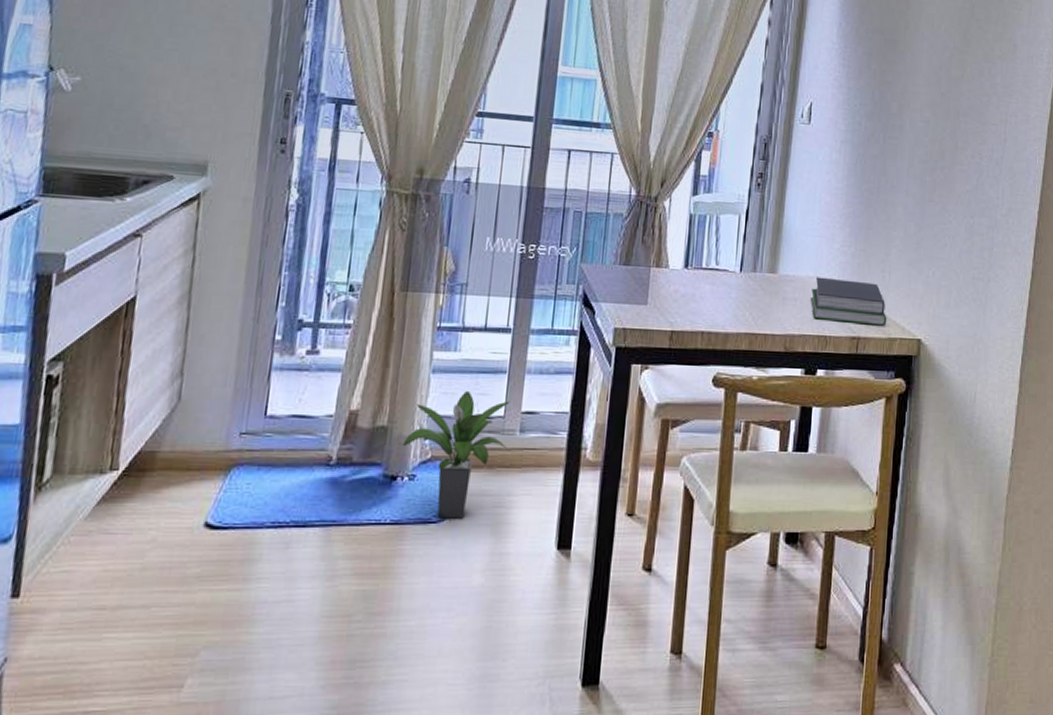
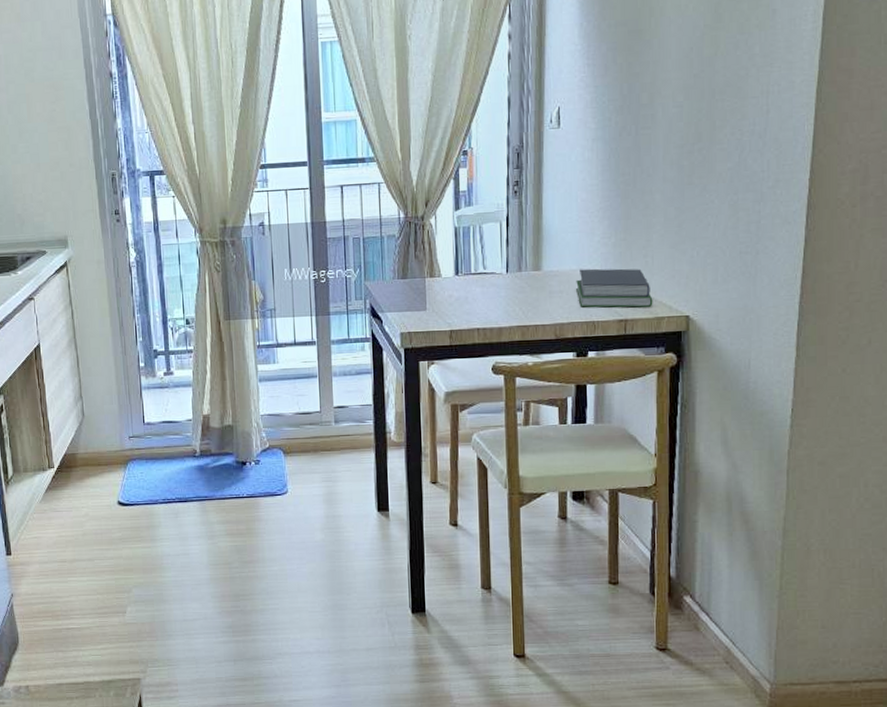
potted plant: present [402,391,510,519] -> none [246,394,327,492]

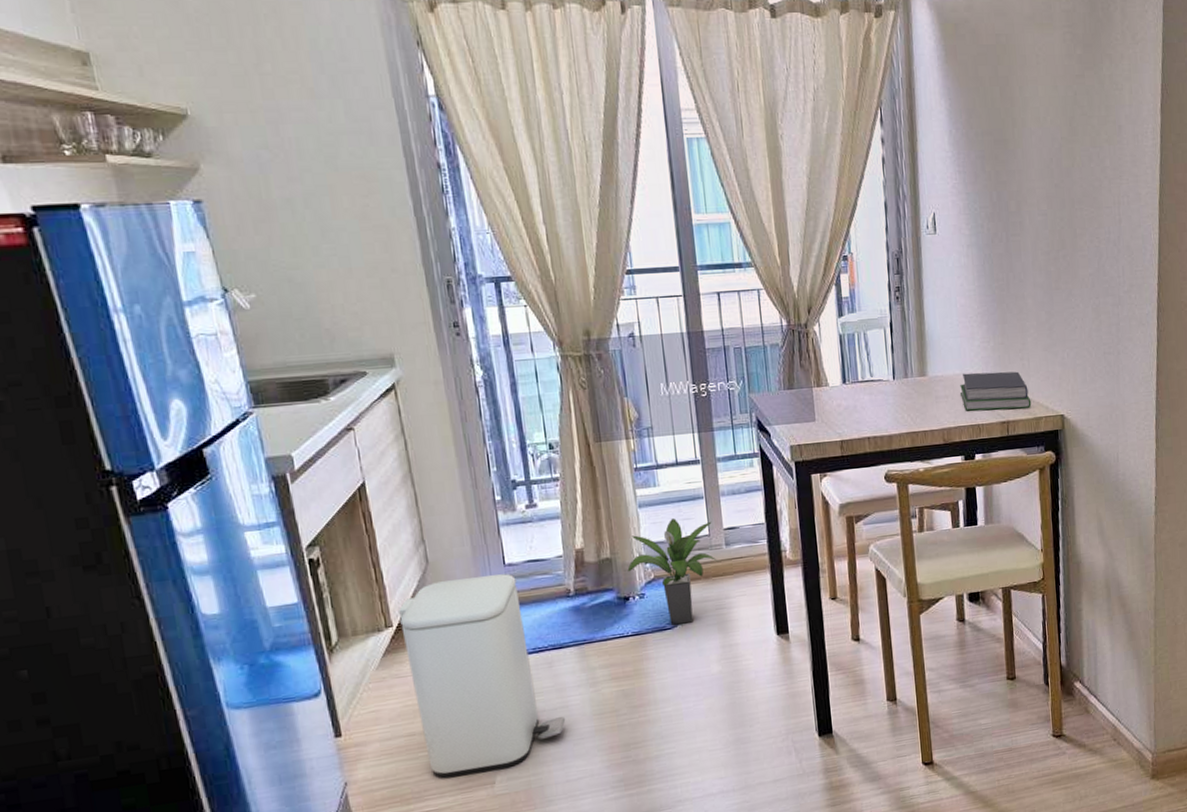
pedal bin: none [59,430,186,603] -> present [398,573,566,778]
potted plant: none [246,394,327,492] -> present [627,519,719,625]

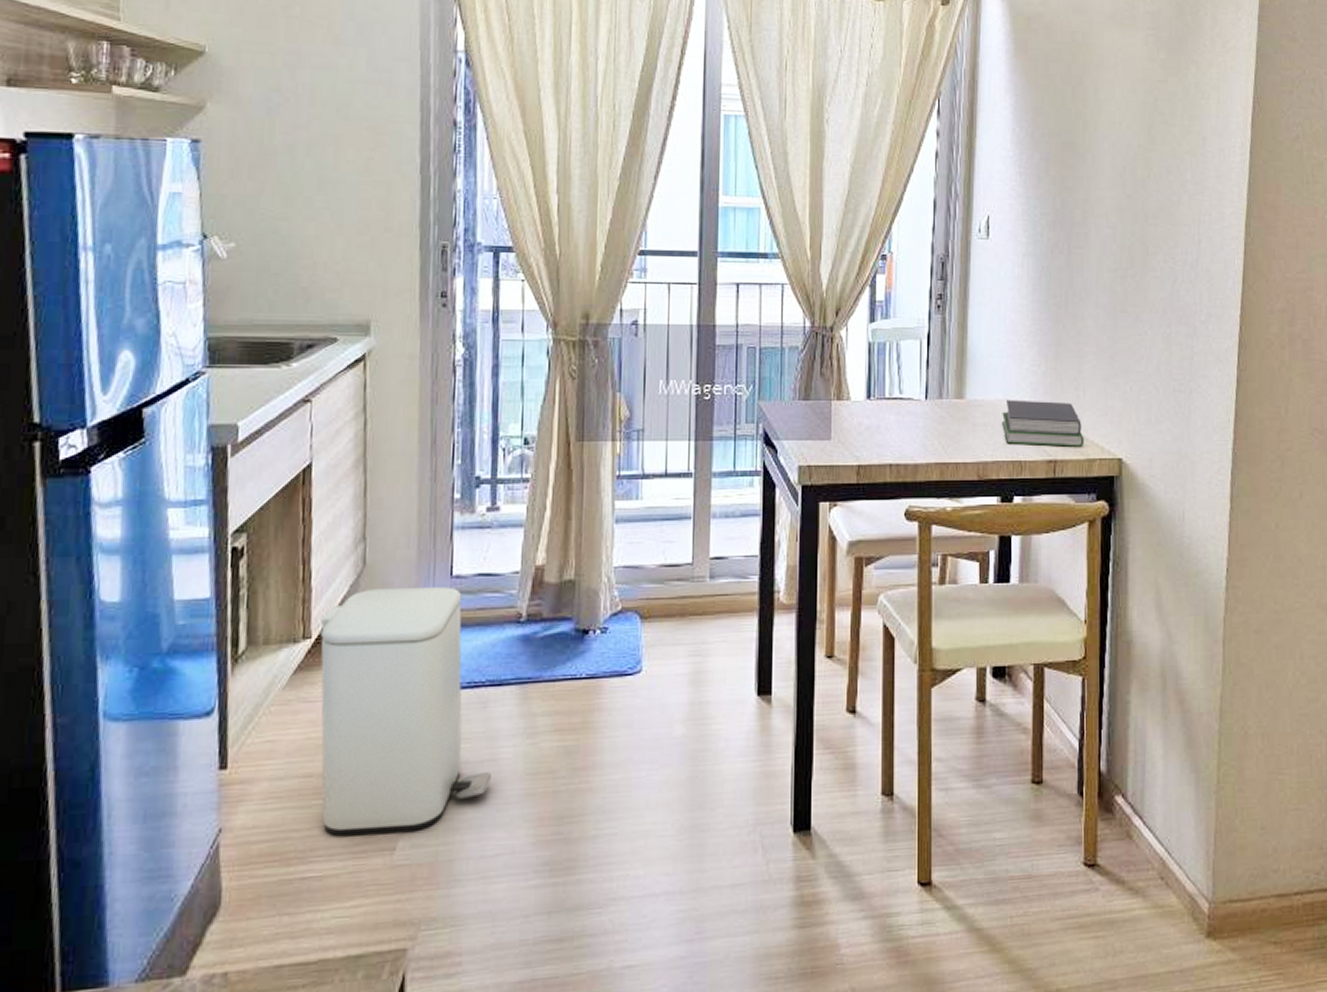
potted plant: present [627,519,719,625] -> none [592,540,699,670]

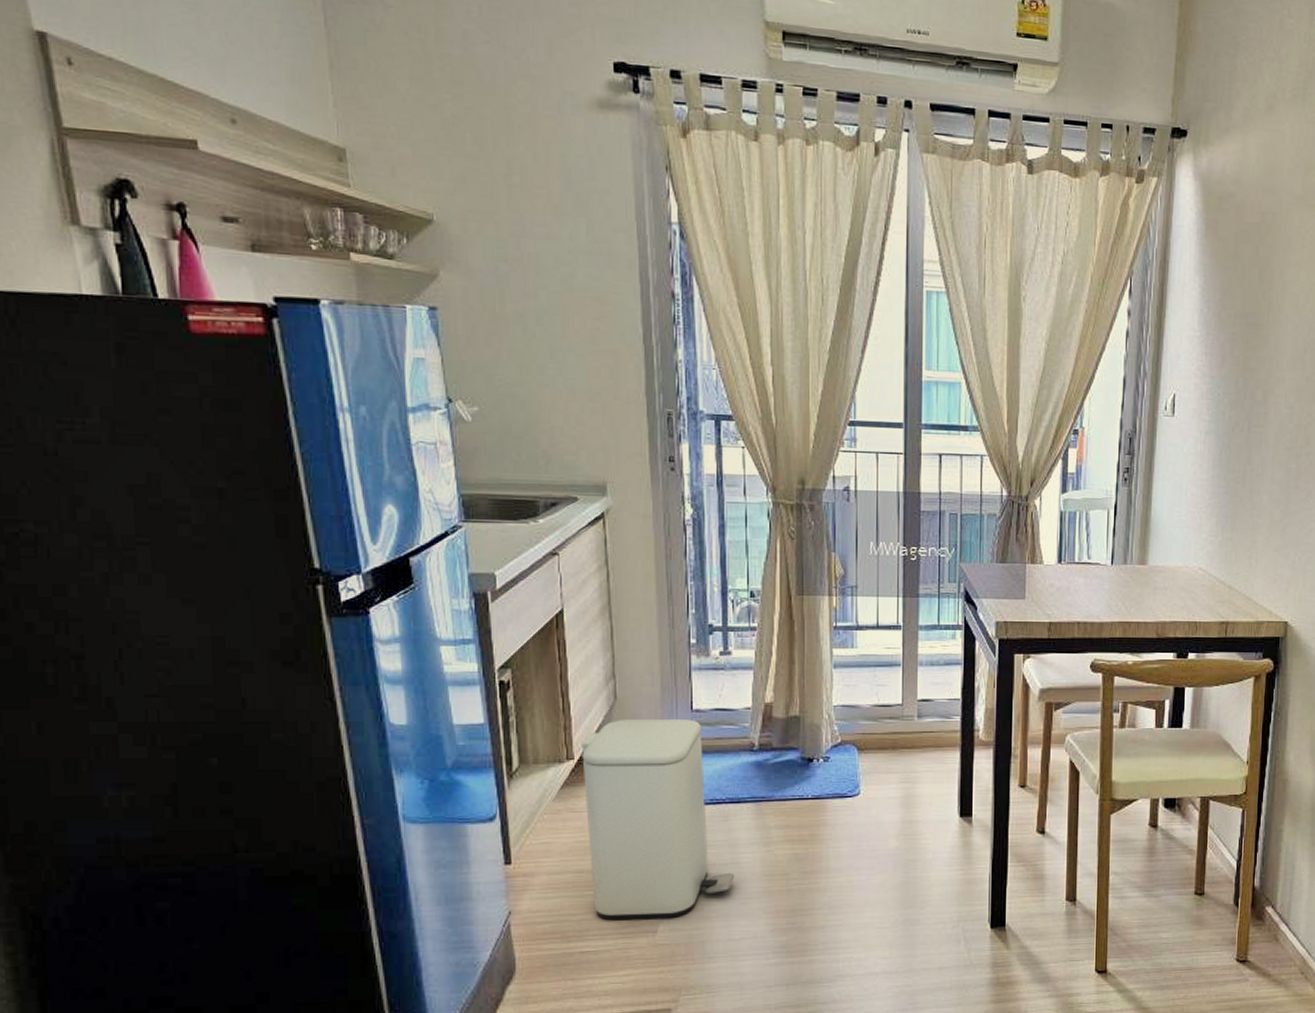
book: present [1001,399,1084,447] -> none [1179,566,1255,610]

